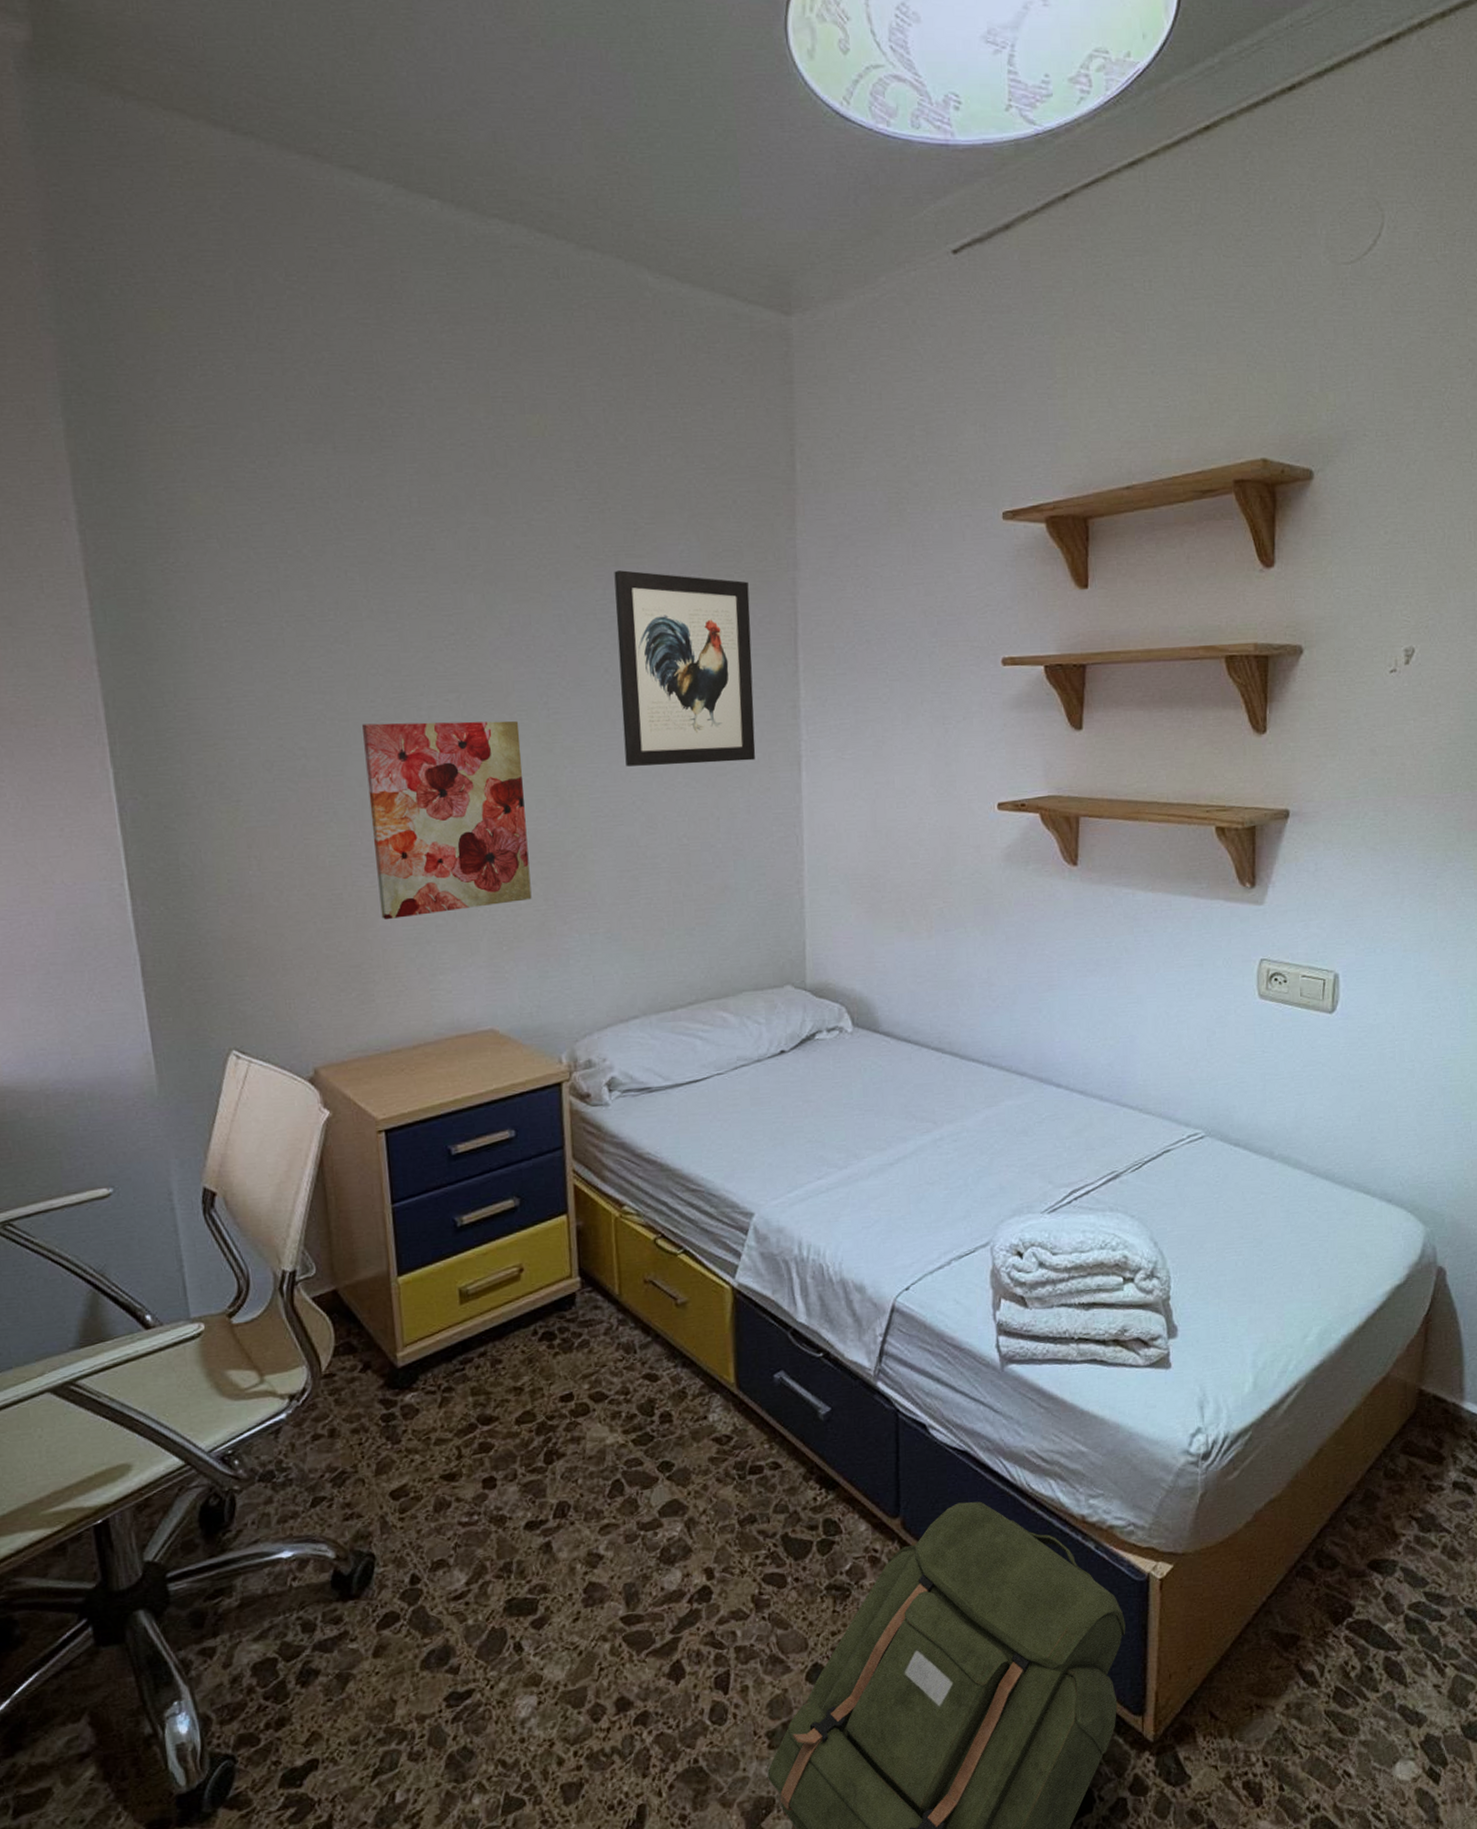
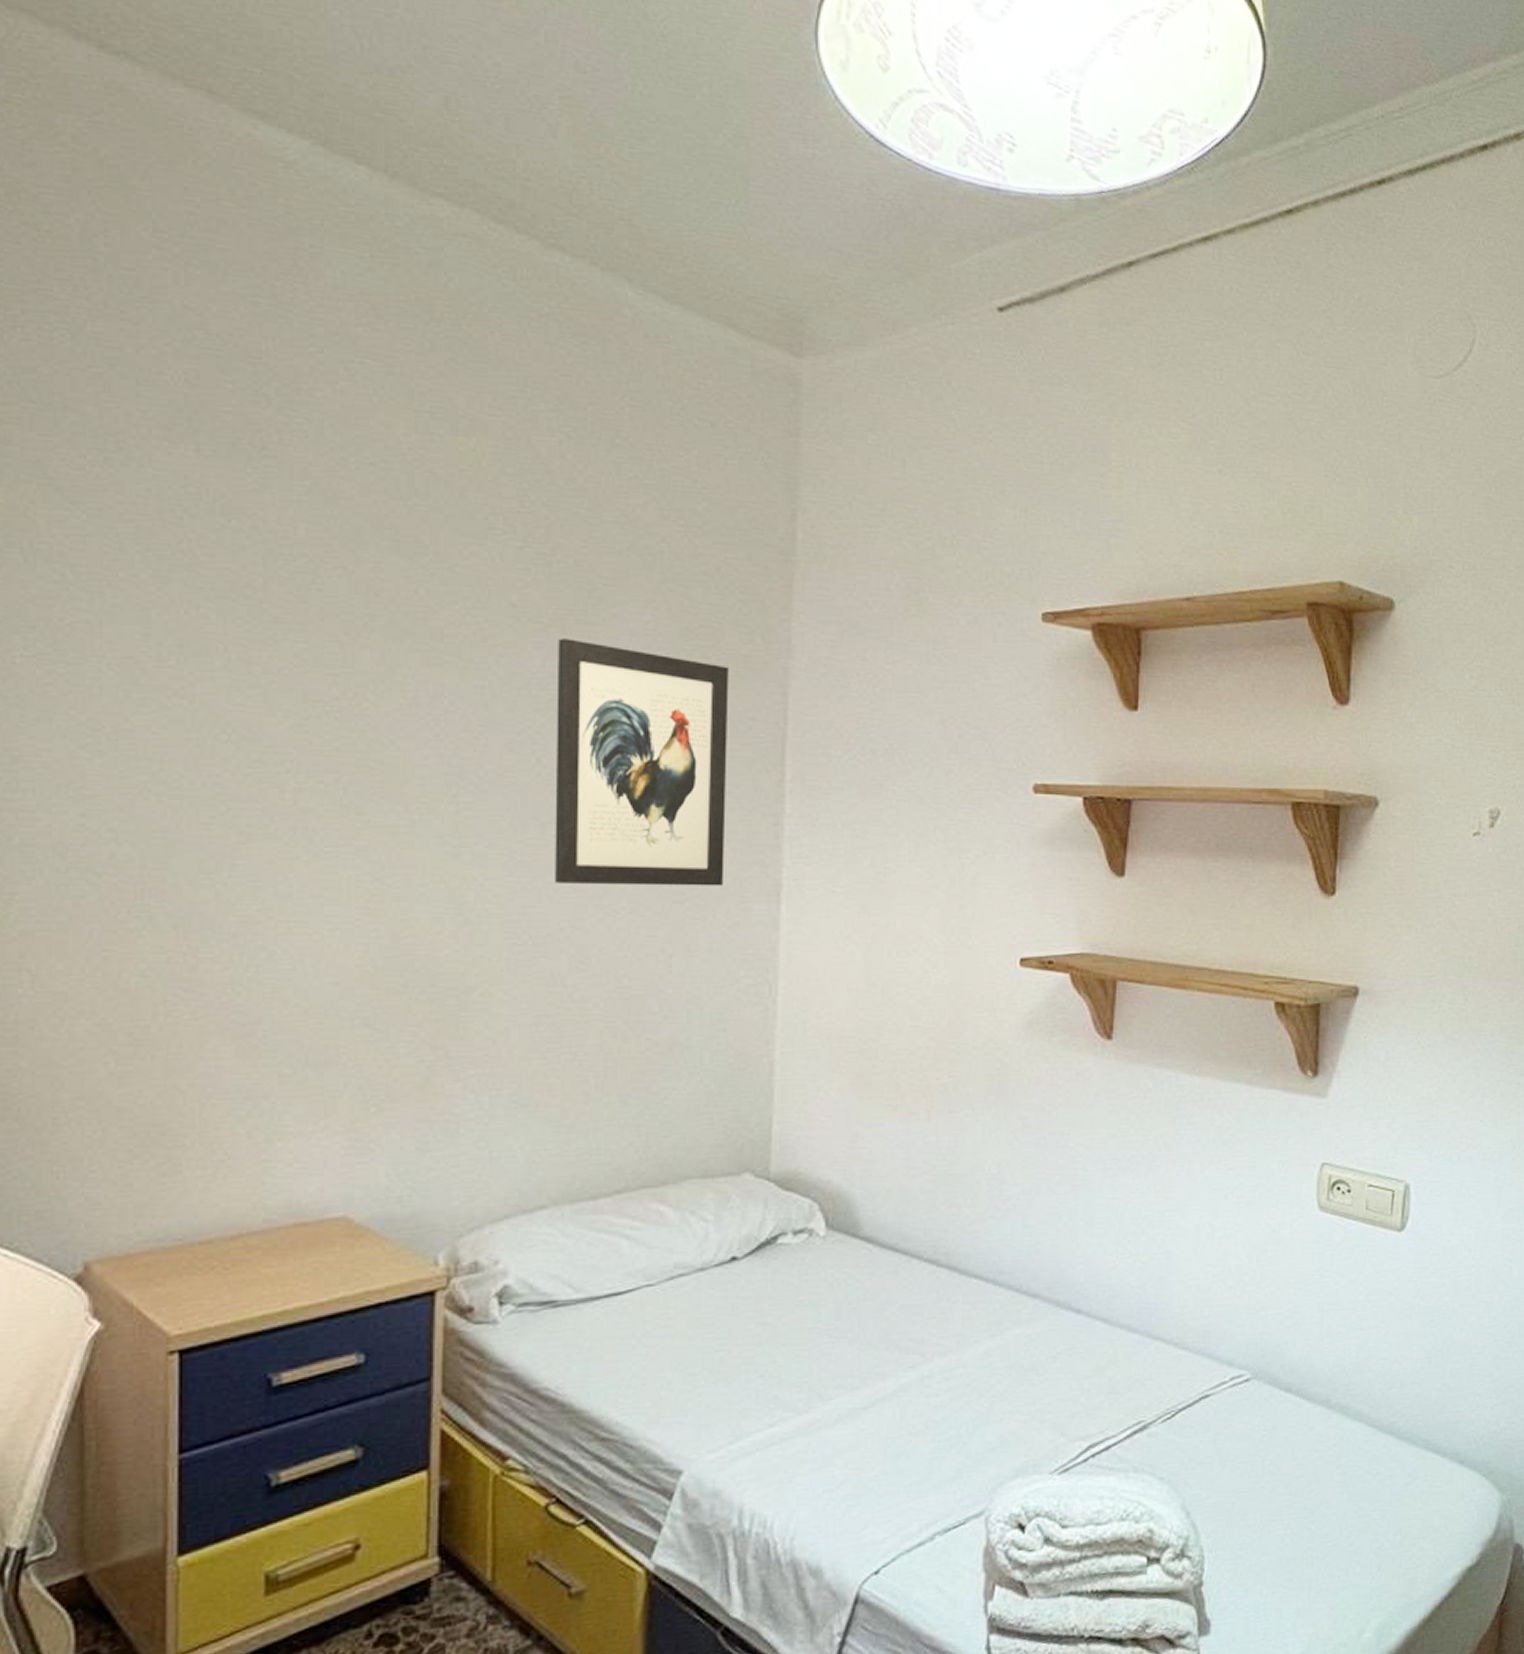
wall art: present [362,720,532,920] -> none [201,804,417,1065]

